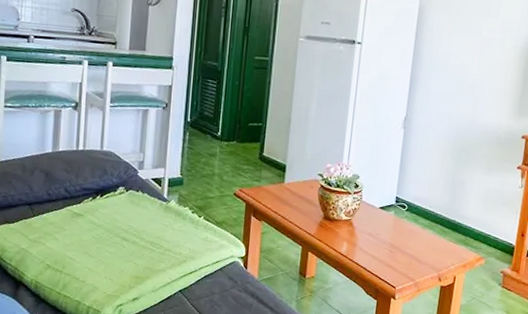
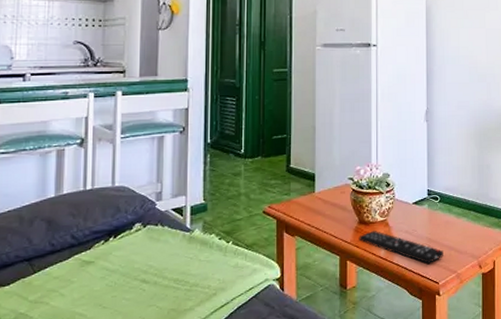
remote control: none [322,228,404,268] -> present [359,231,443,264]

